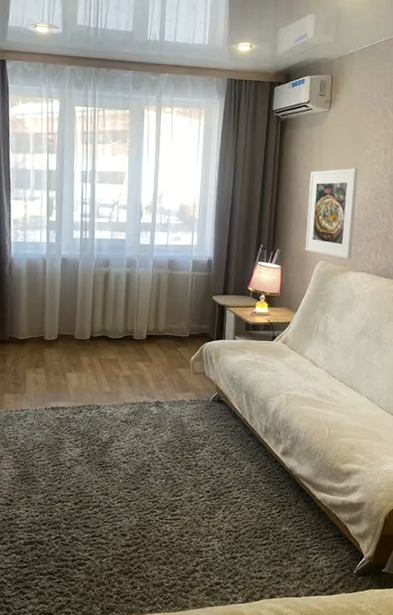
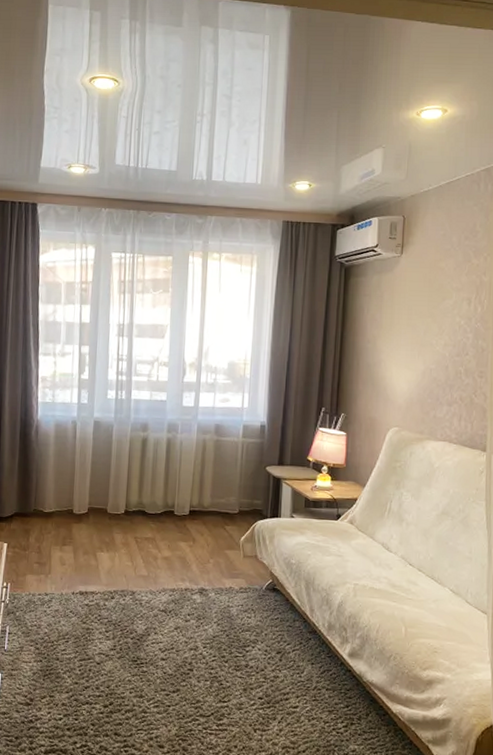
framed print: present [305,168,358,259] -> none [374,320,437,426]

